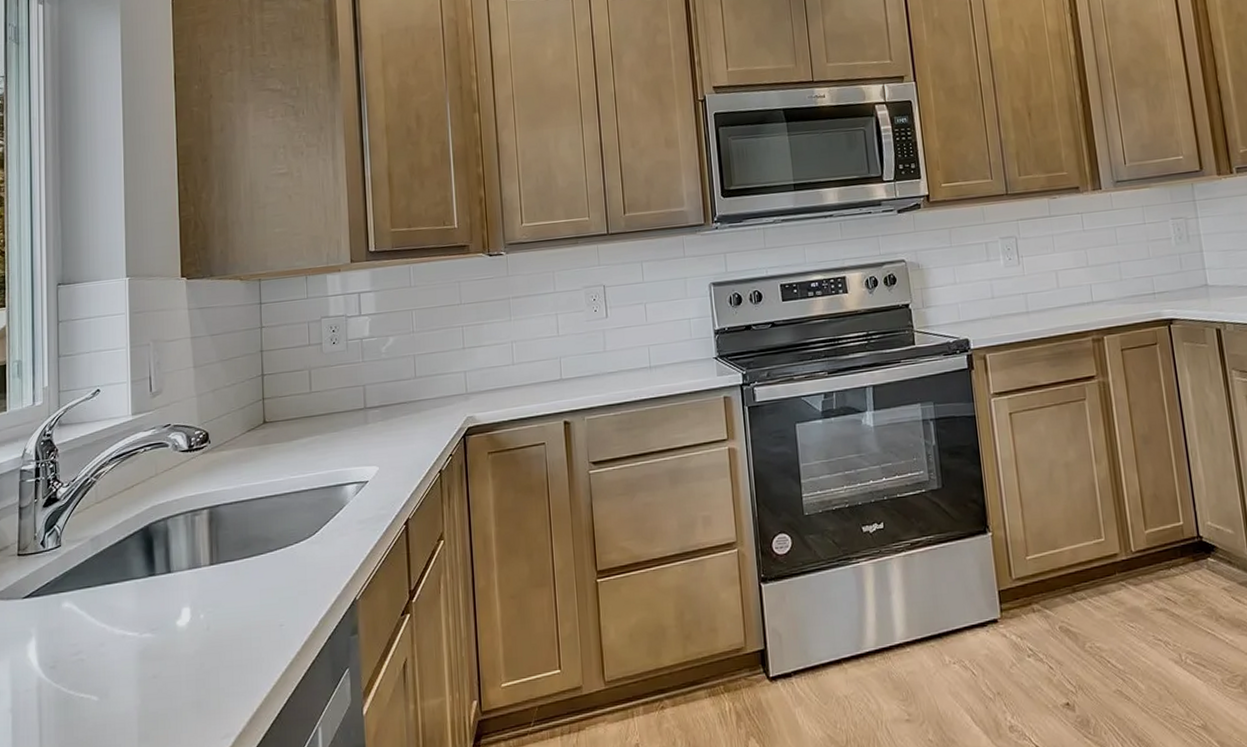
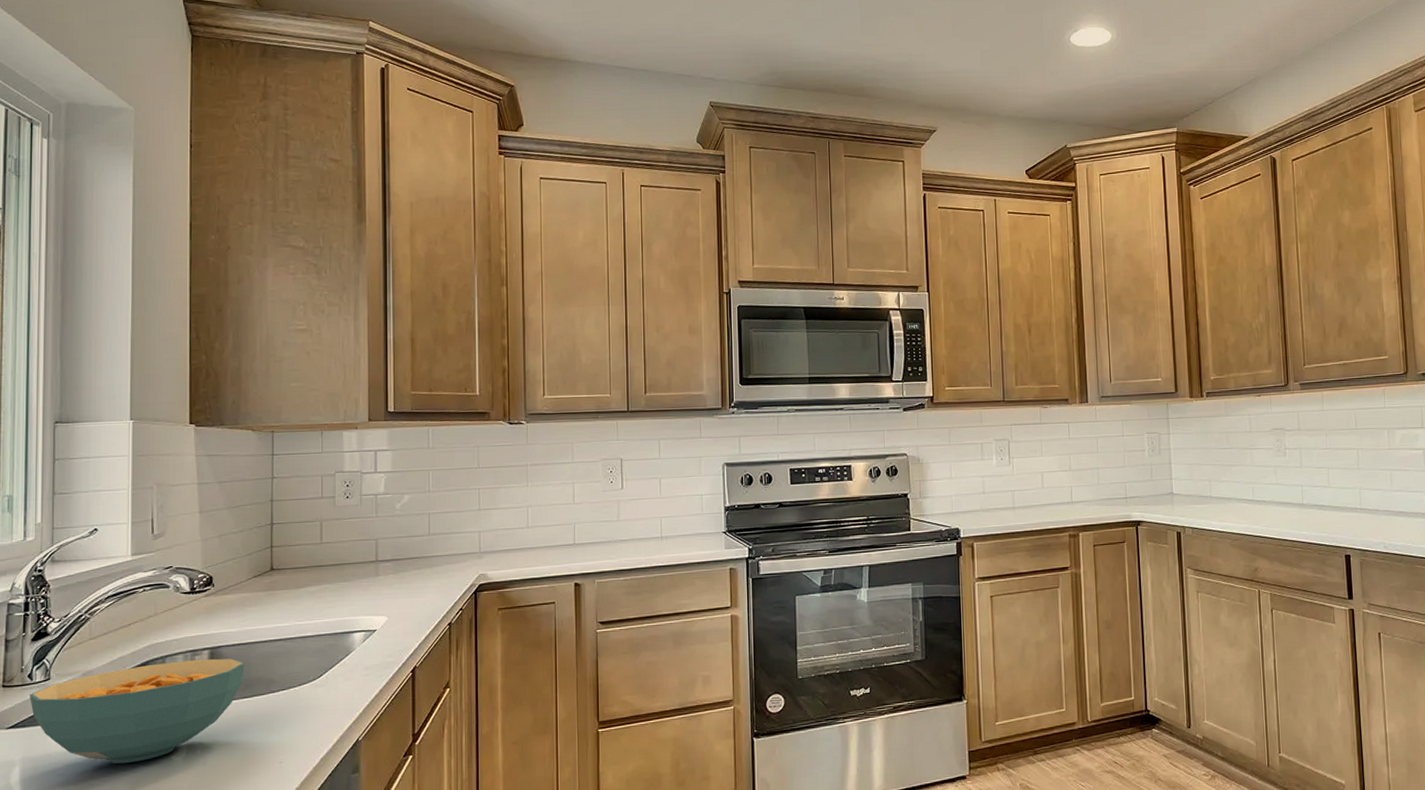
cereal bowl: none [43,517,243,631] -> present [30,658,245,763]

